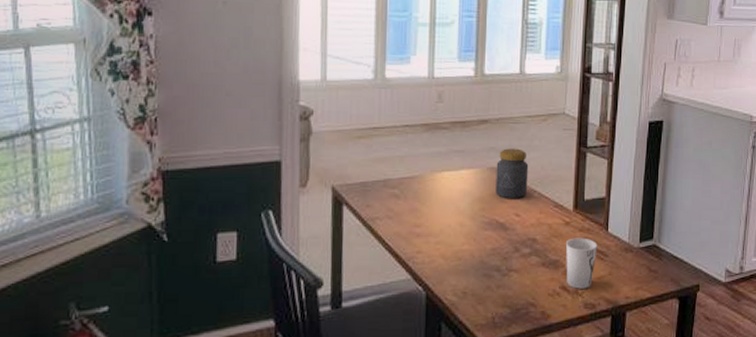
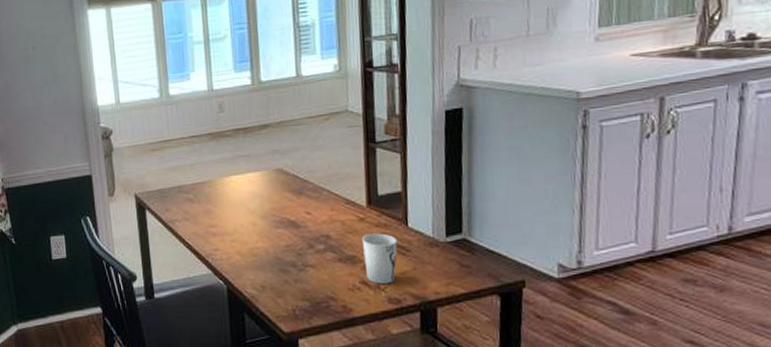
jar: present [495,148,529,199] -> none [281,149,316,198]

